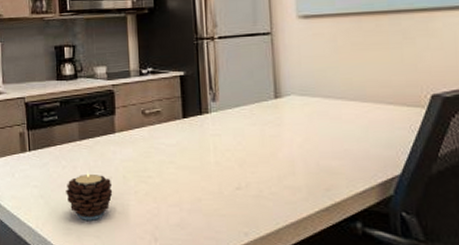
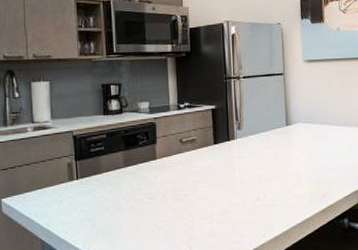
candle: present [66,171,113,221] -> none [111,194,154,237]

